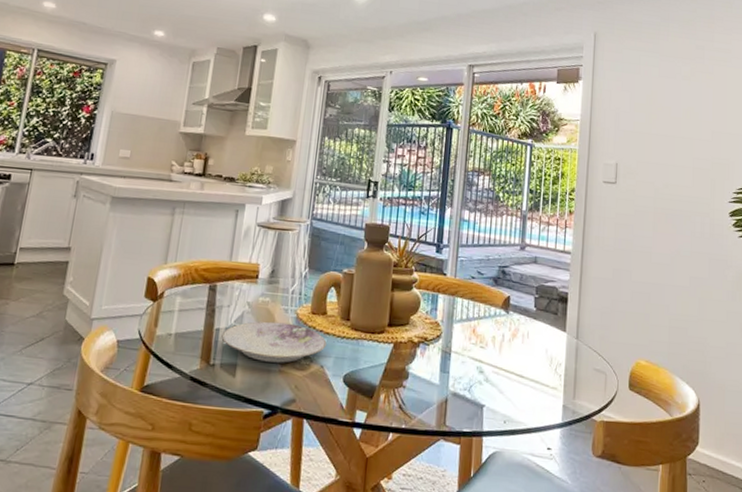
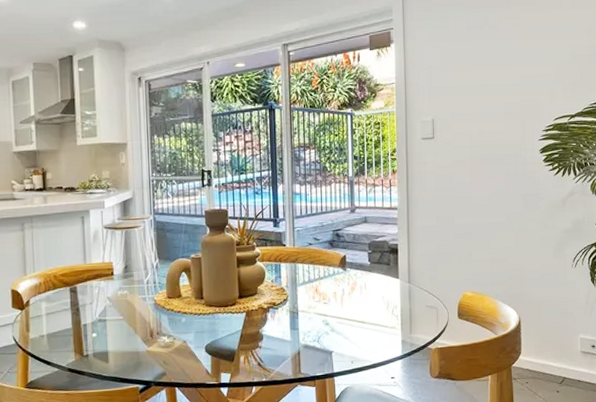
plate: present [221,321,327,363] -> none [89,309,186,346]

